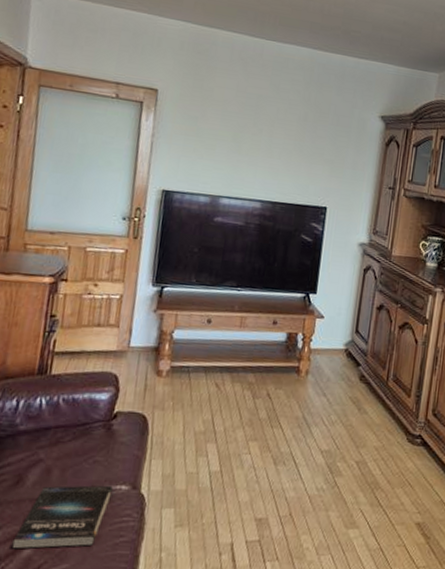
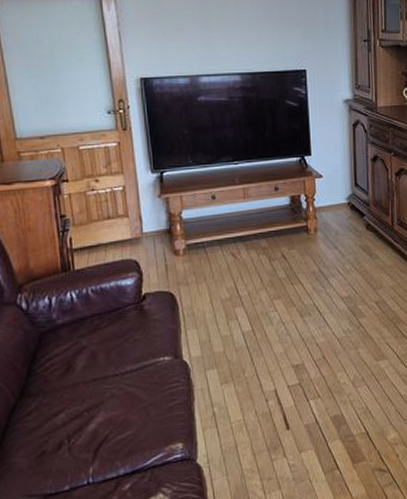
book: present [12,485,113,549] -> none [77,358,157,426]

